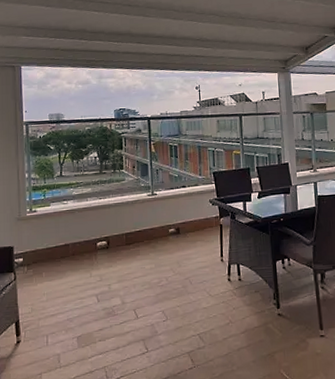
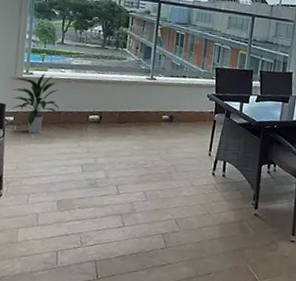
indoor plant: none [18,208,67,271] -> present [11,73,60,134]

